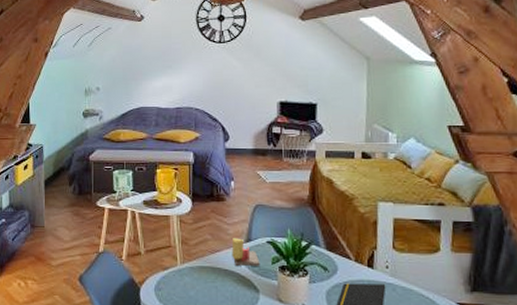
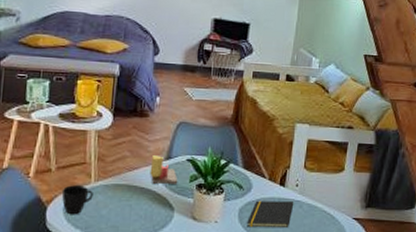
cup: none [152,267,180,296] -> present [61,185,93,215]

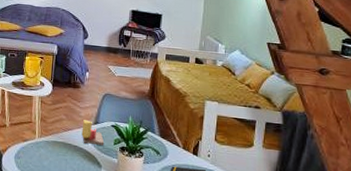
cup: present [61,185,93,215] -> none [13,139,37,164]

